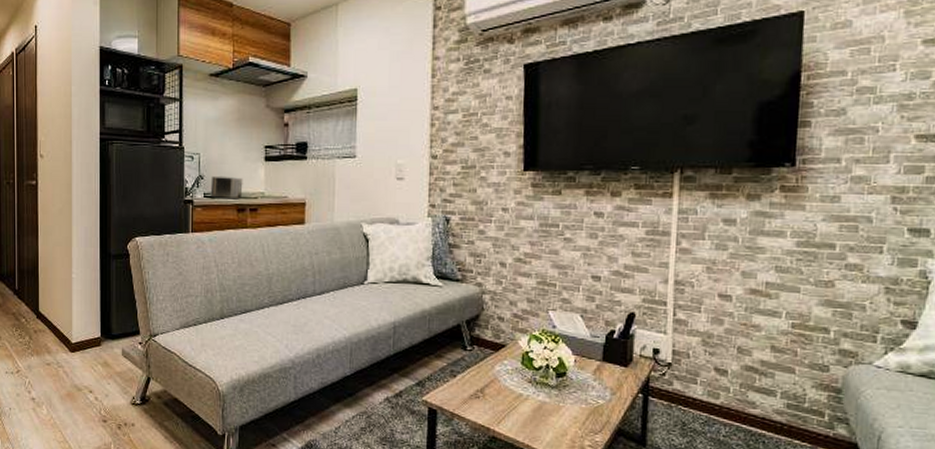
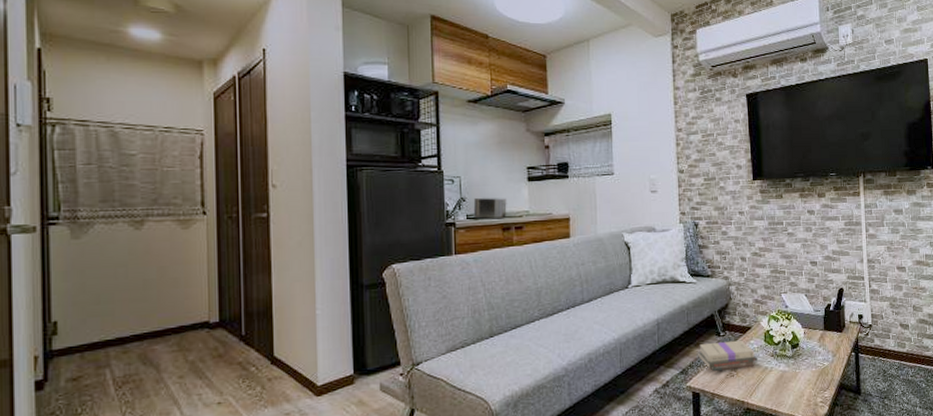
books: none [438,356,511,391] -> present [698,340,757,371]

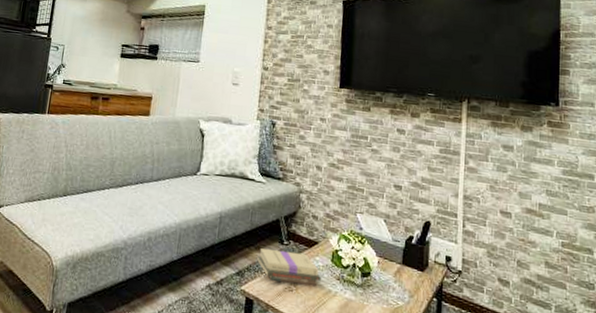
toaster: present [473,197,507,220] -> none [69,65,100,89]

